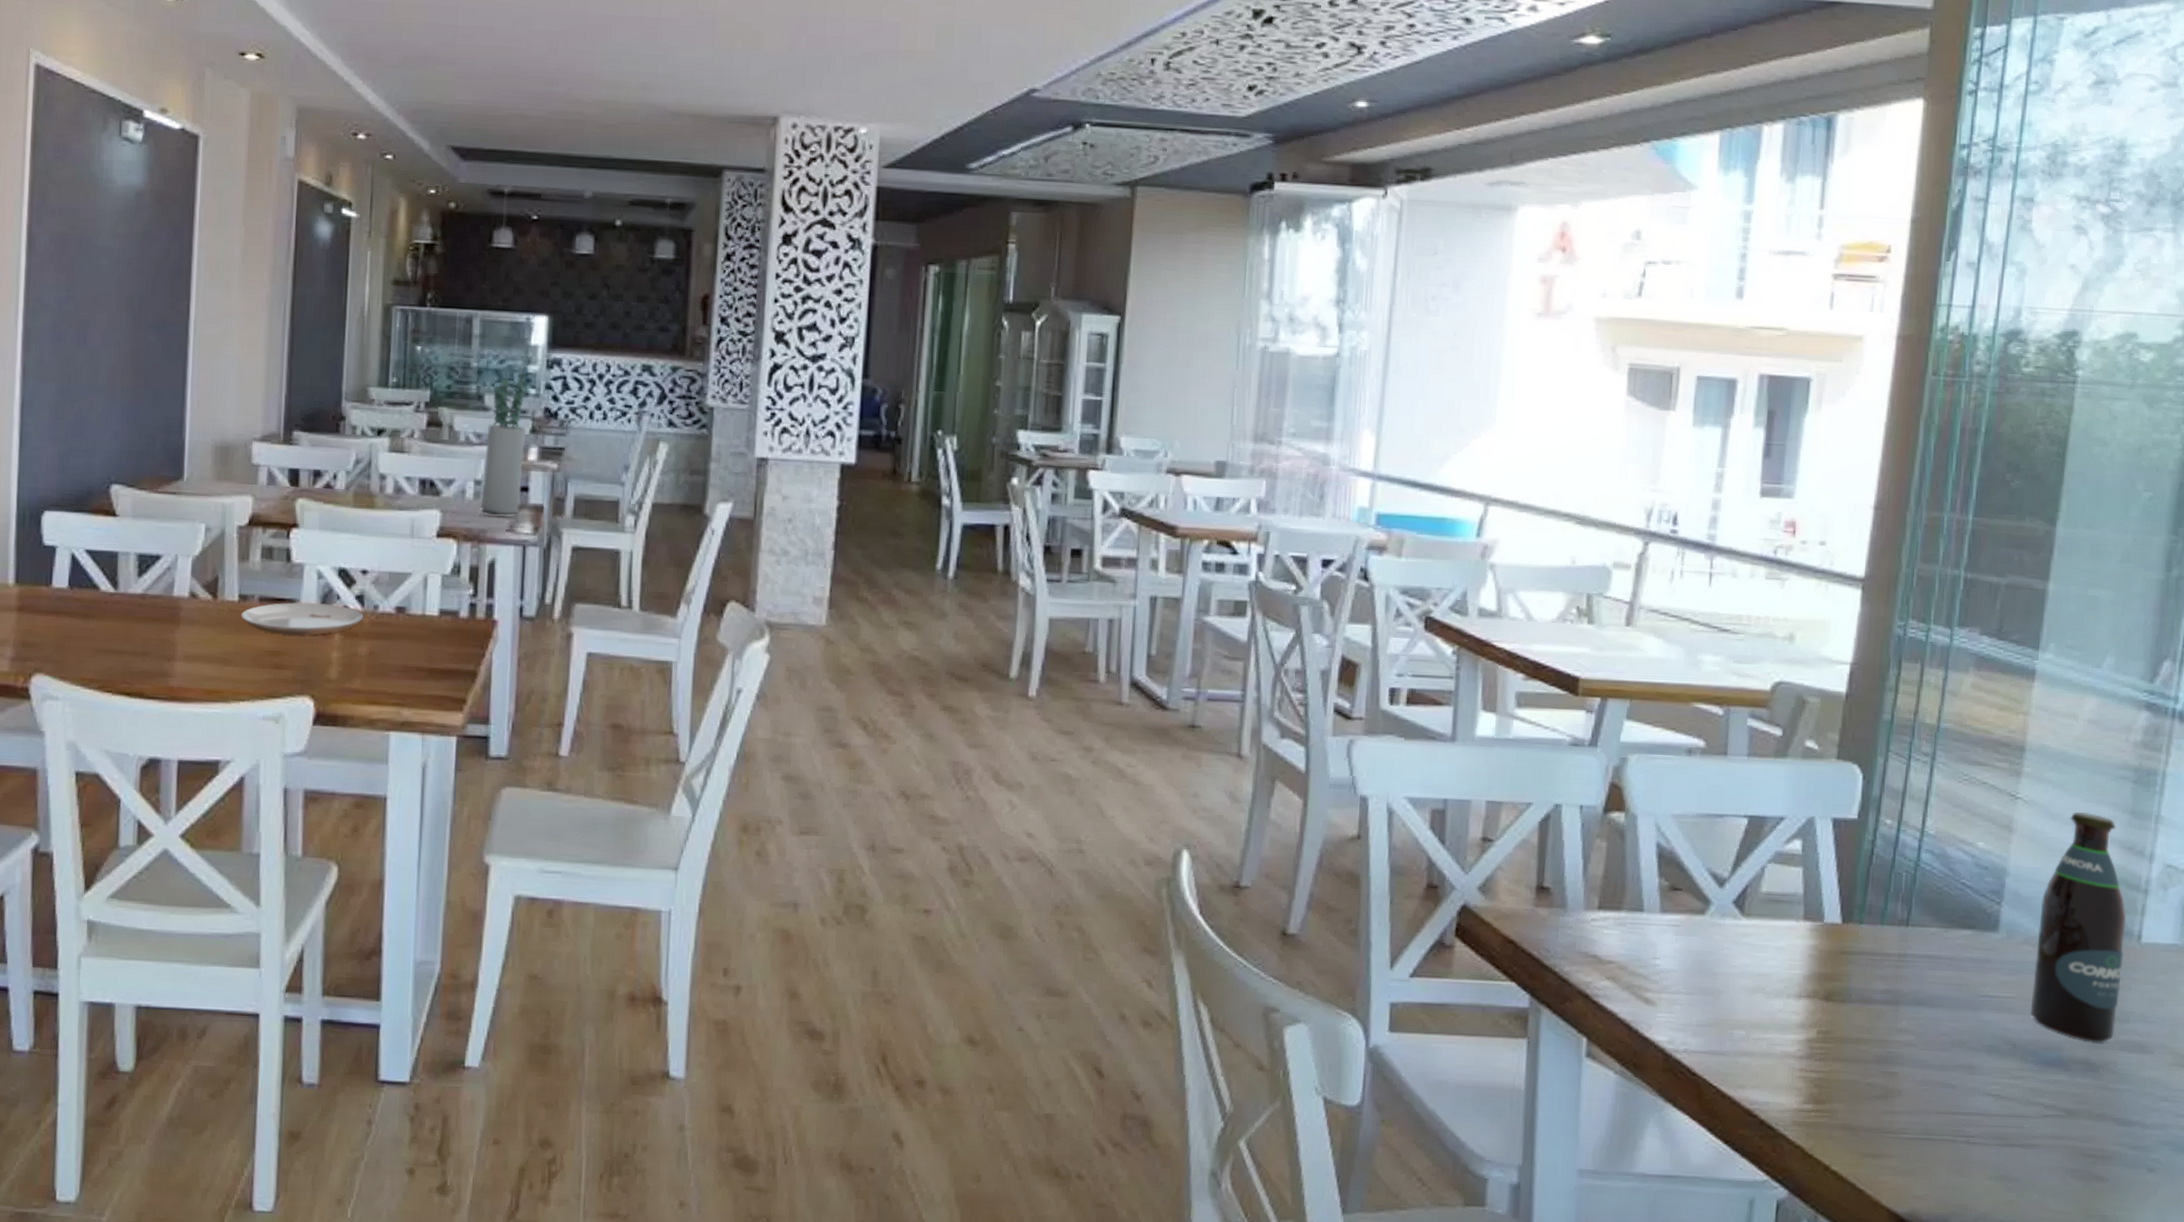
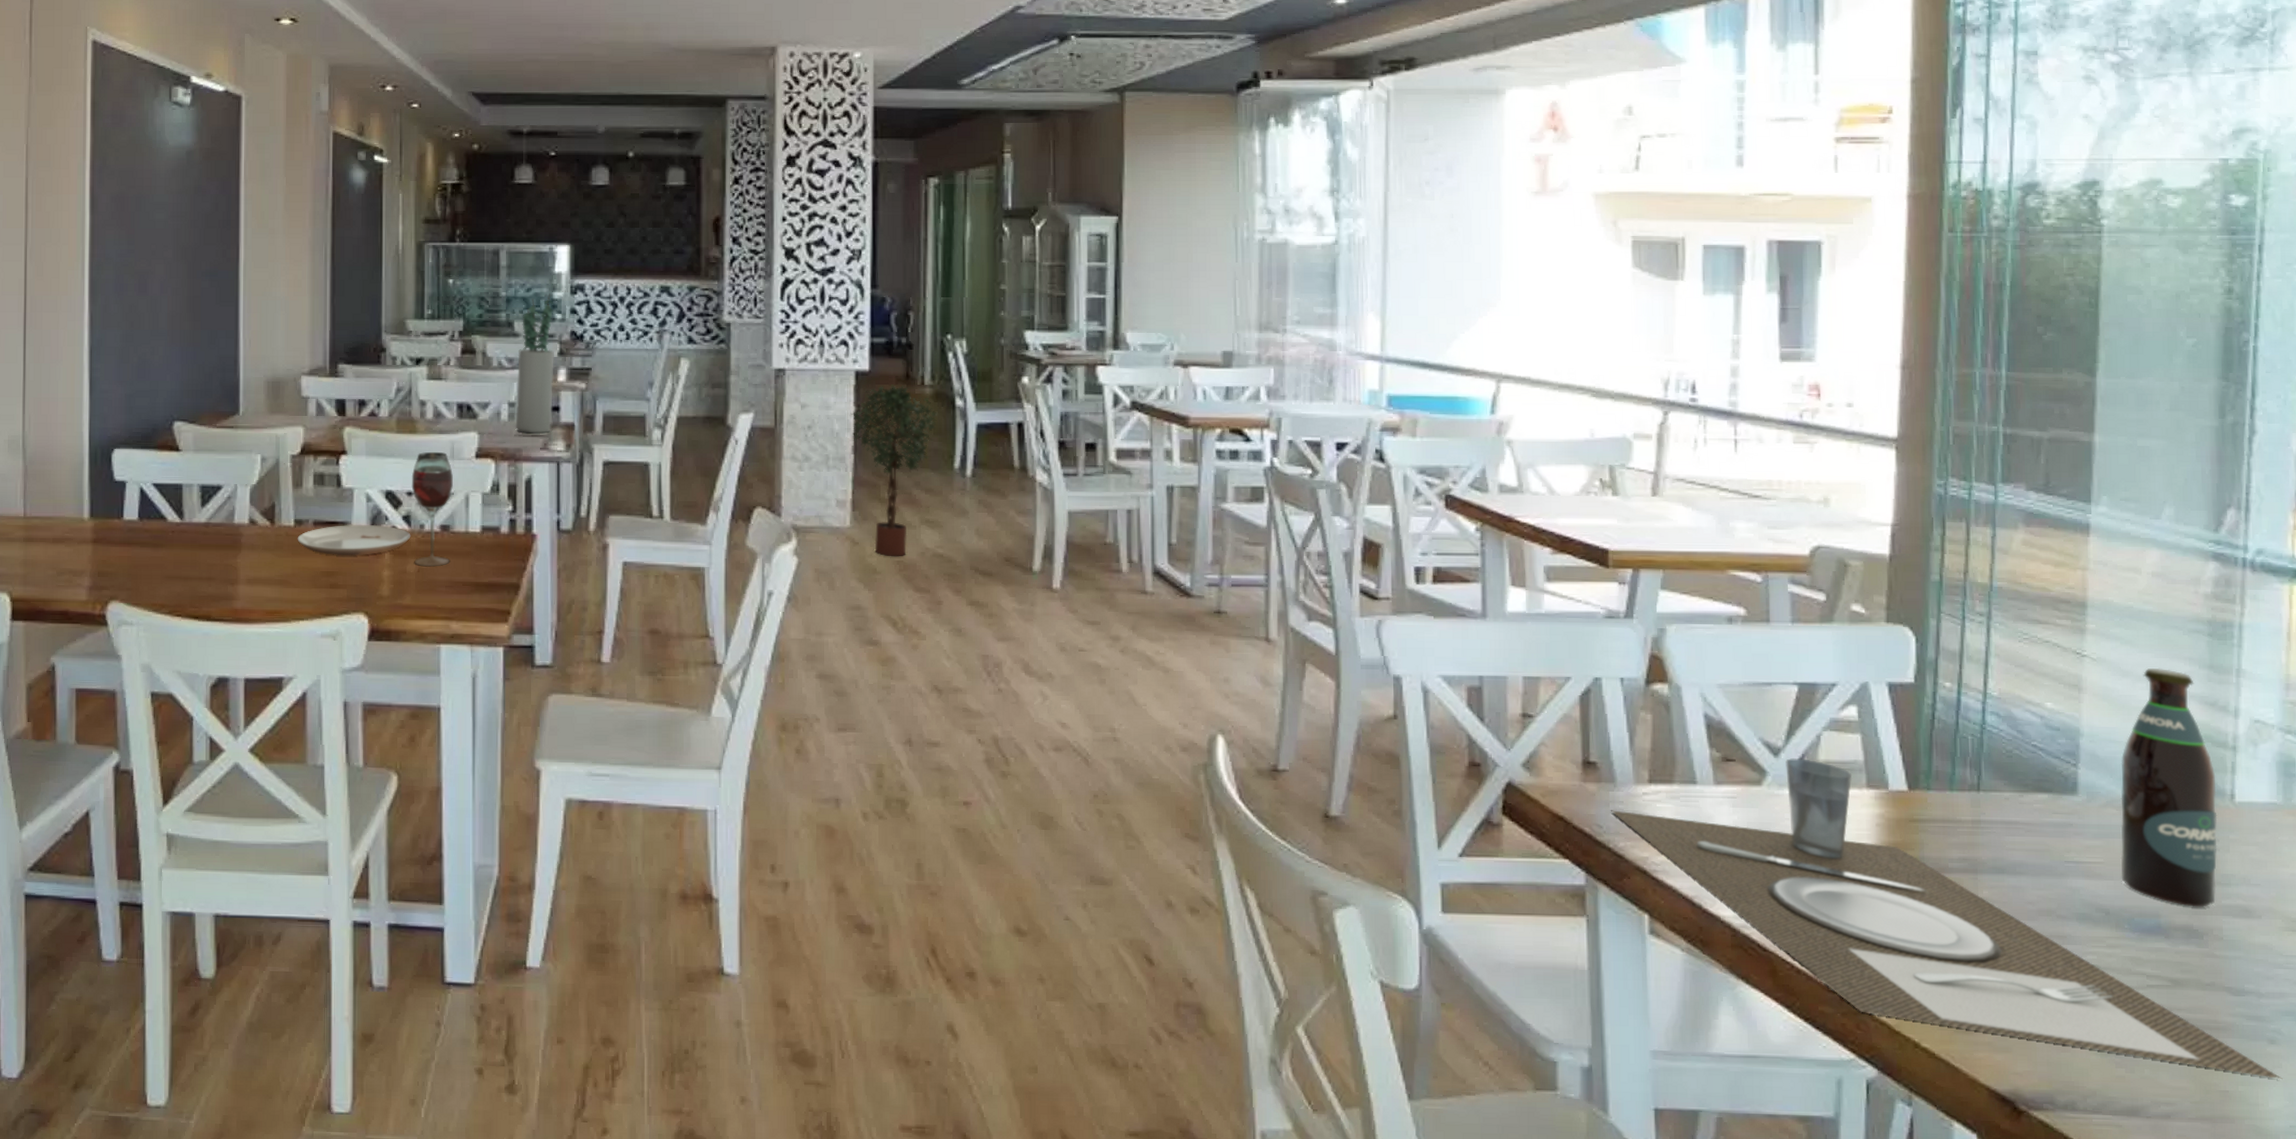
wineglass: none [366,529,412,651] -> present [411,452,453,567]
potted tree: none [833,480,923,658] -> present [850,385,938,556]
place setting: none [1560,889,2157,1206] -> present [1611,758,2283,1080]

